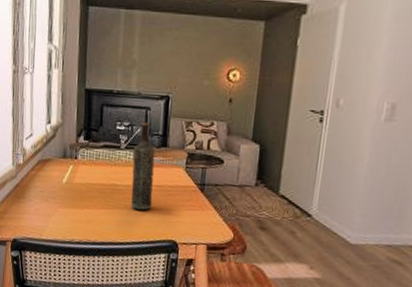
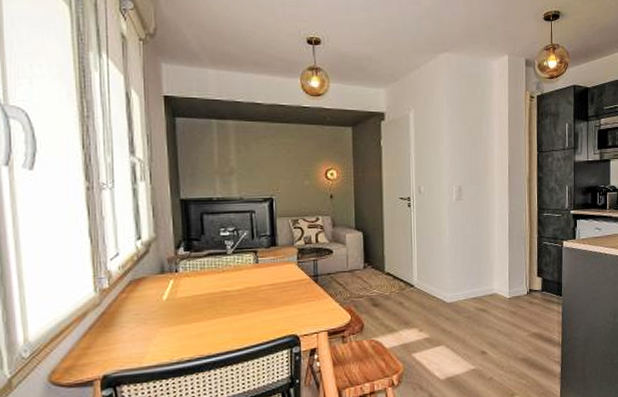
bottle: present [131,122,156,210] -> none [241,225,268,312]

